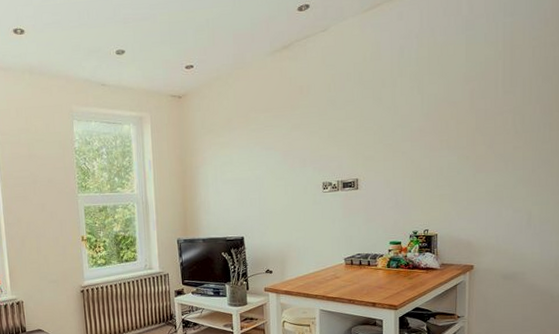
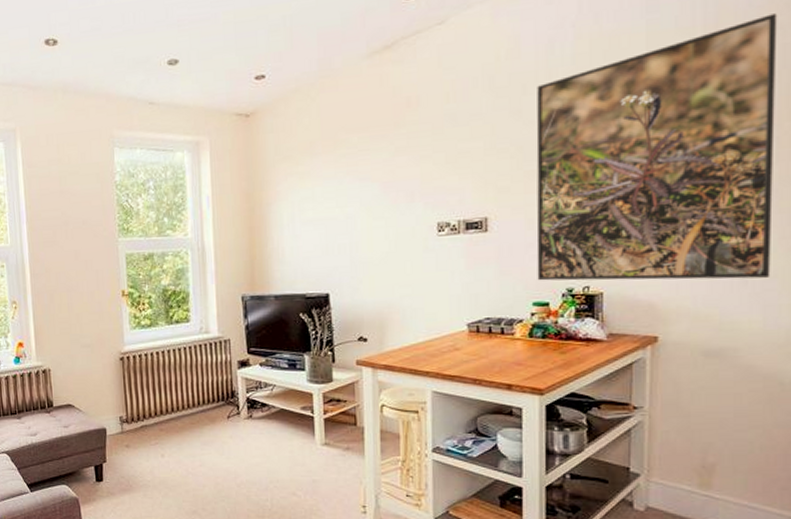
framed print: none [392,35,550,226] -> present [536,13,778,281]

